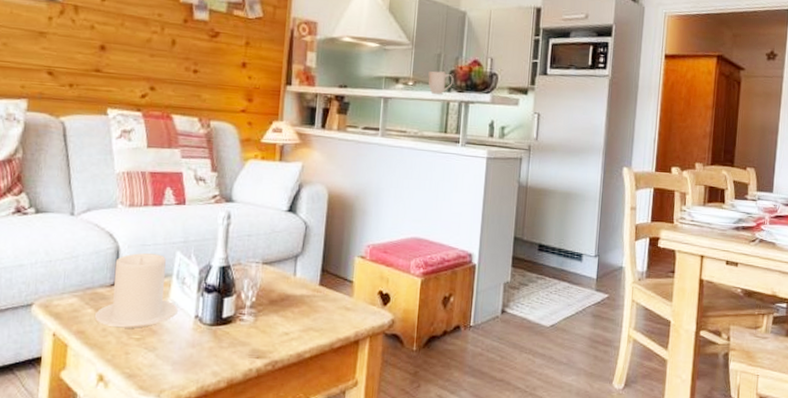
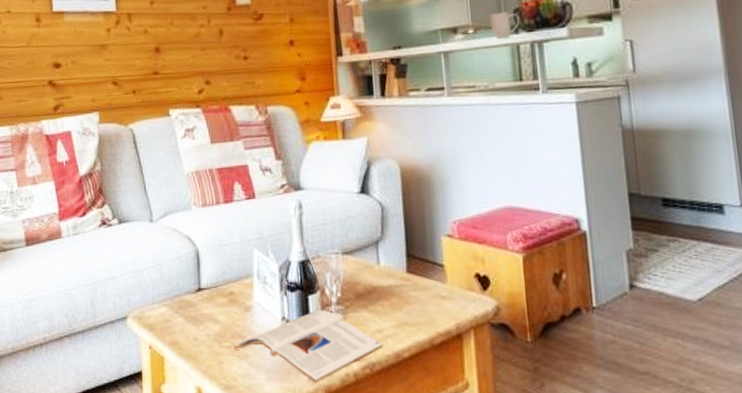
candle: present [94,253,178,328] -> none [184,254,264,336]
magazine: none [143,312,288,375] -> present [234,310,384,382]

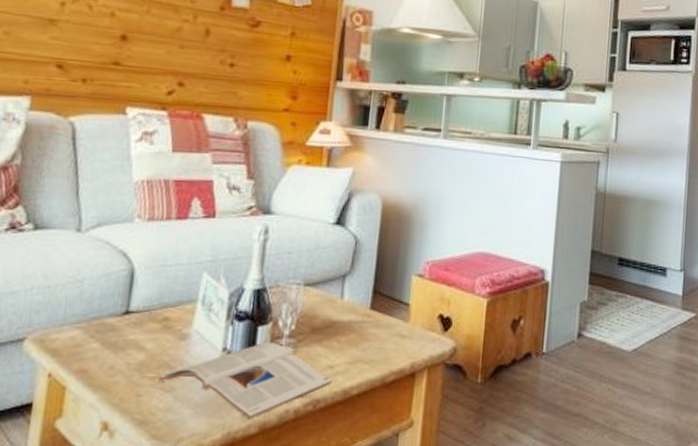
mug: present [489,11,520,39] -> none [496,65,524,92]

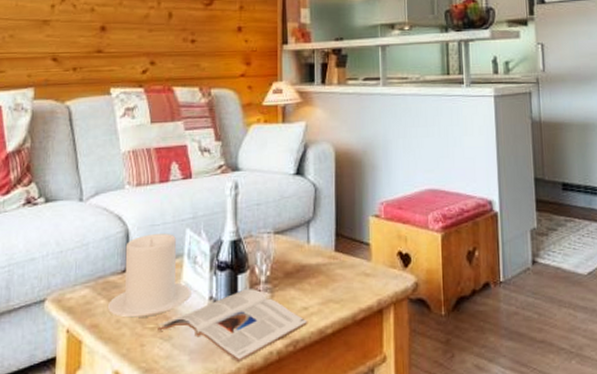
candle: none [100,275,203,365] -> present [107,233,191,318]

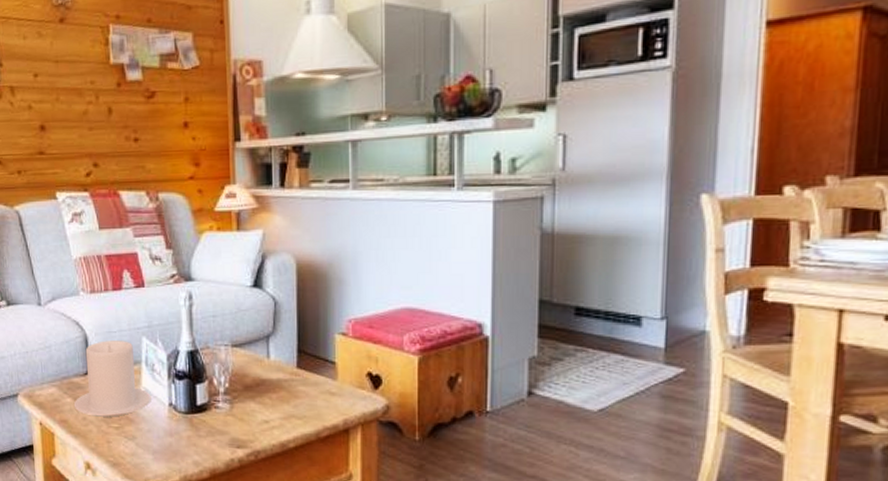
magazine: present [158,289,308,362] -> none [121,399,270,465]

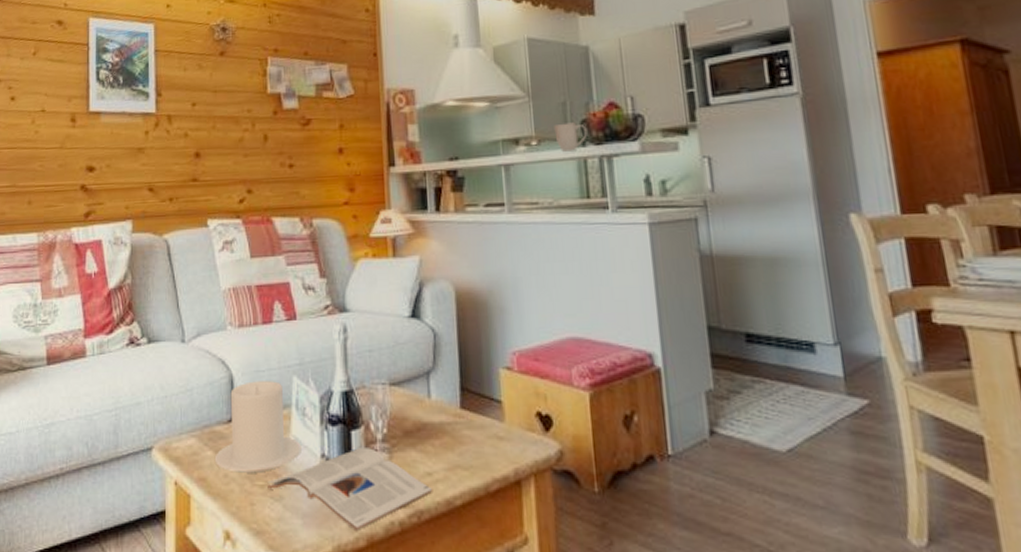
magazine: none [121,399,270,465] -> present [267,448,433,531]
mug: none [406,97,440,128] -> present [554,122,588,152]

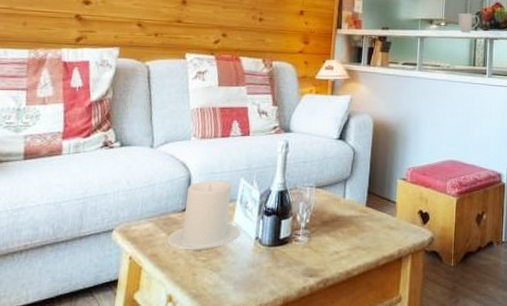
magazine: present [267,448,433,531] -> none [208,233,338,294]

